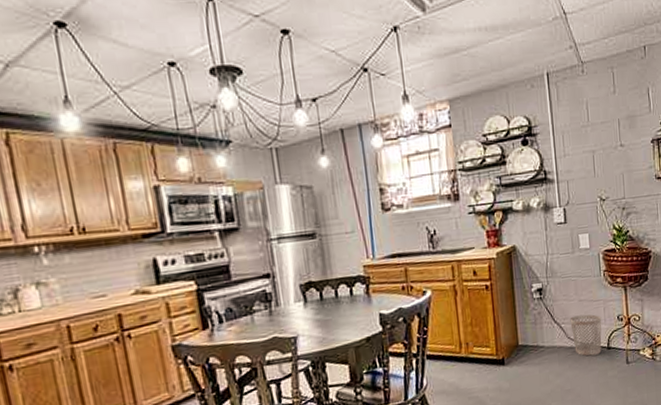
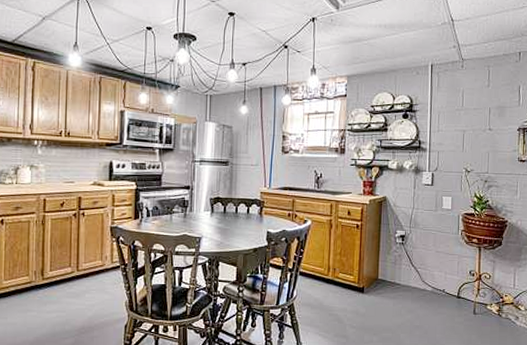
wastebasket: present [570,314,602,356] -> none [426,264,455,301]

